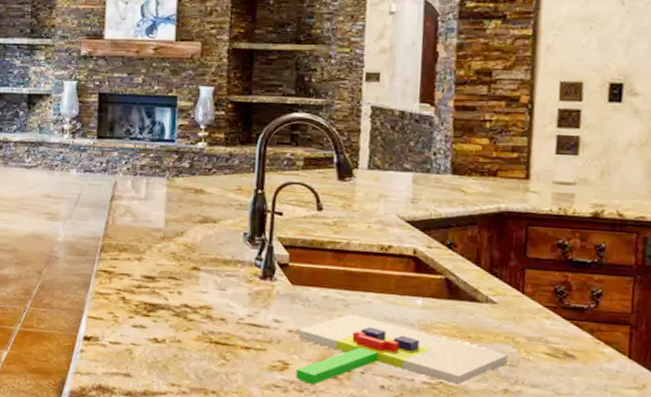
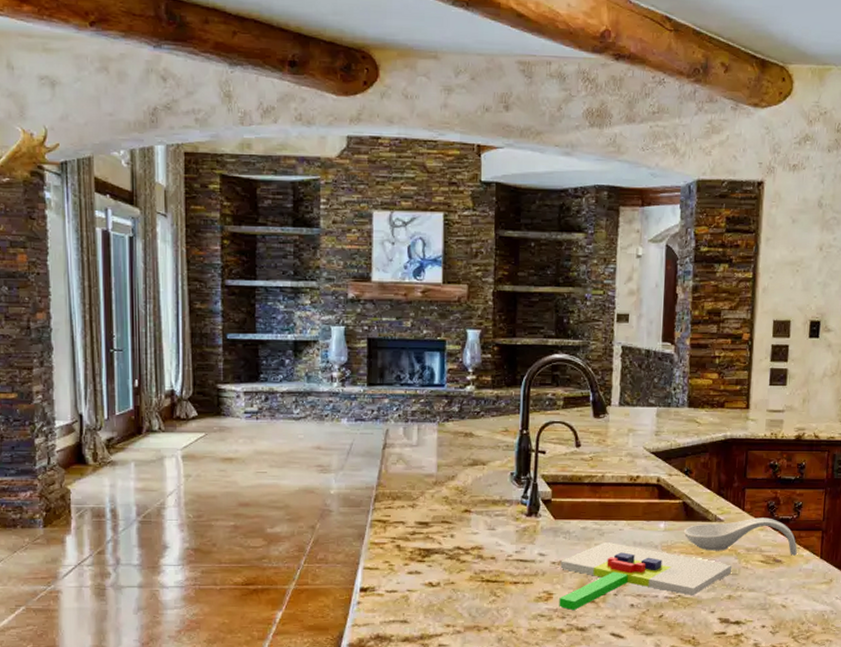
spoon rest: none [446,303,596,352] -> present [683,517,797,556]

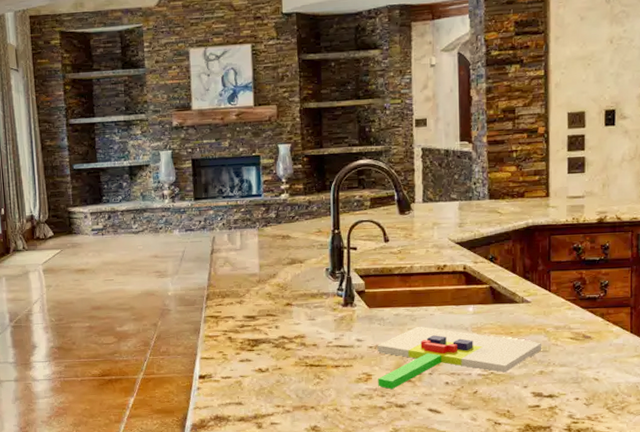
spoon rest: present [683,517,797,556] -> none [492,297,606,332]

